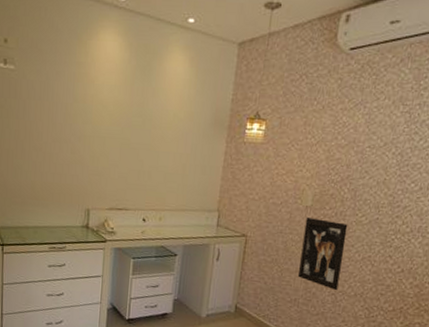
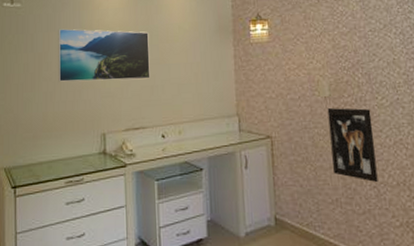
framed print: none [48,99,142,163] -> present [58,28,150,82]

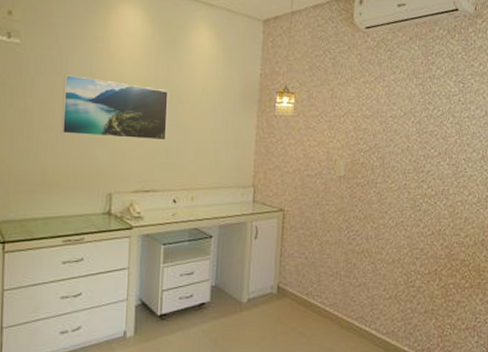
wall art: present [327,107,378,183] -> none [338,186,380,259]

